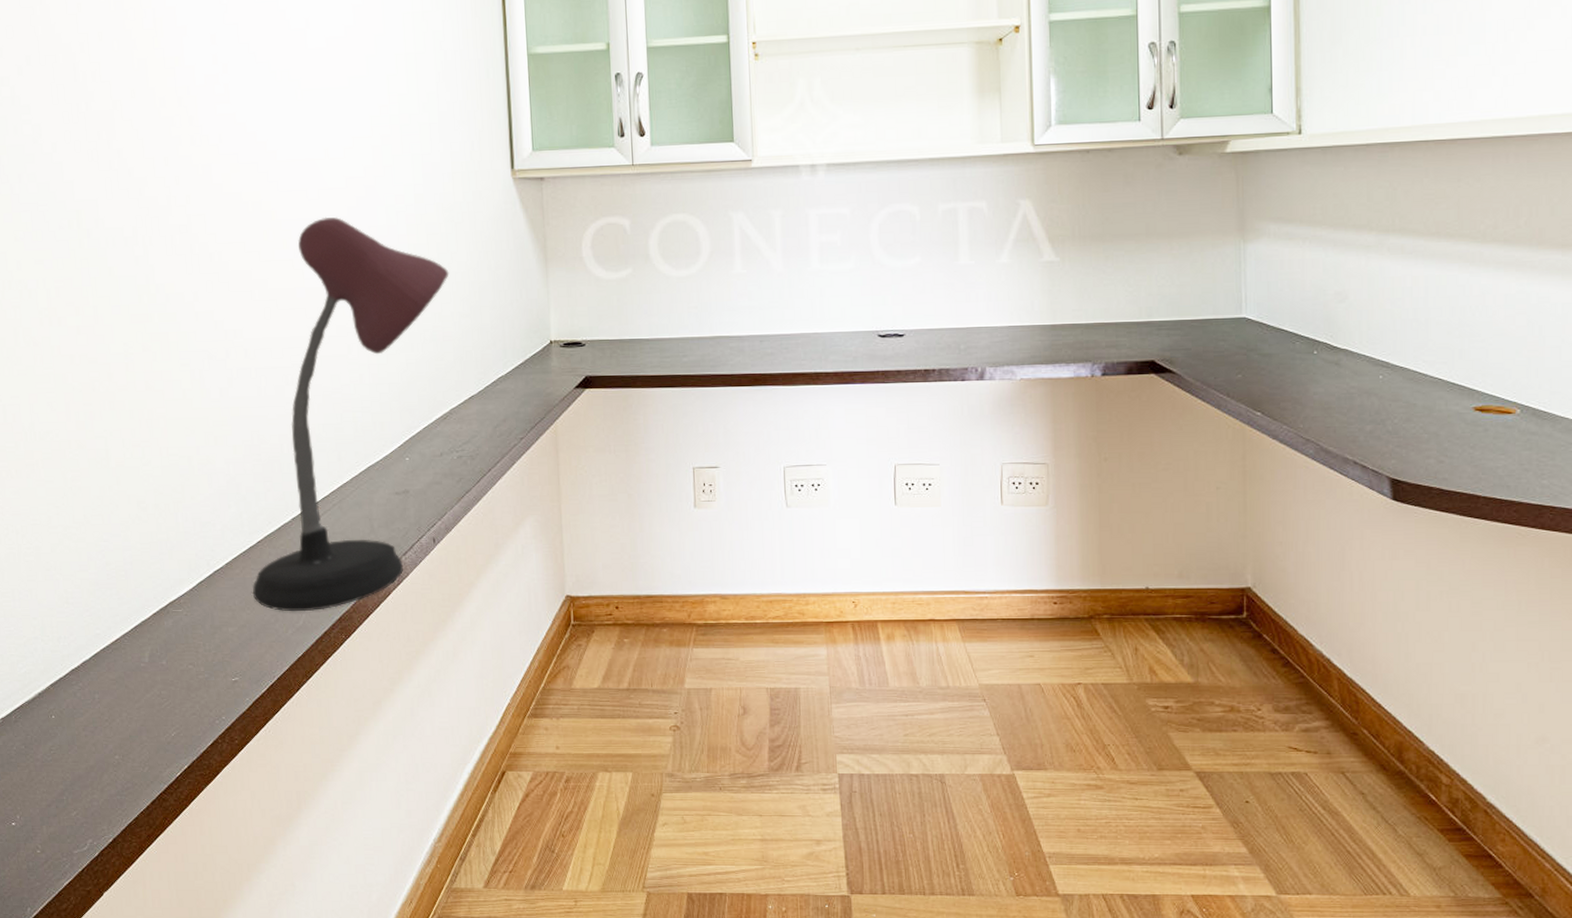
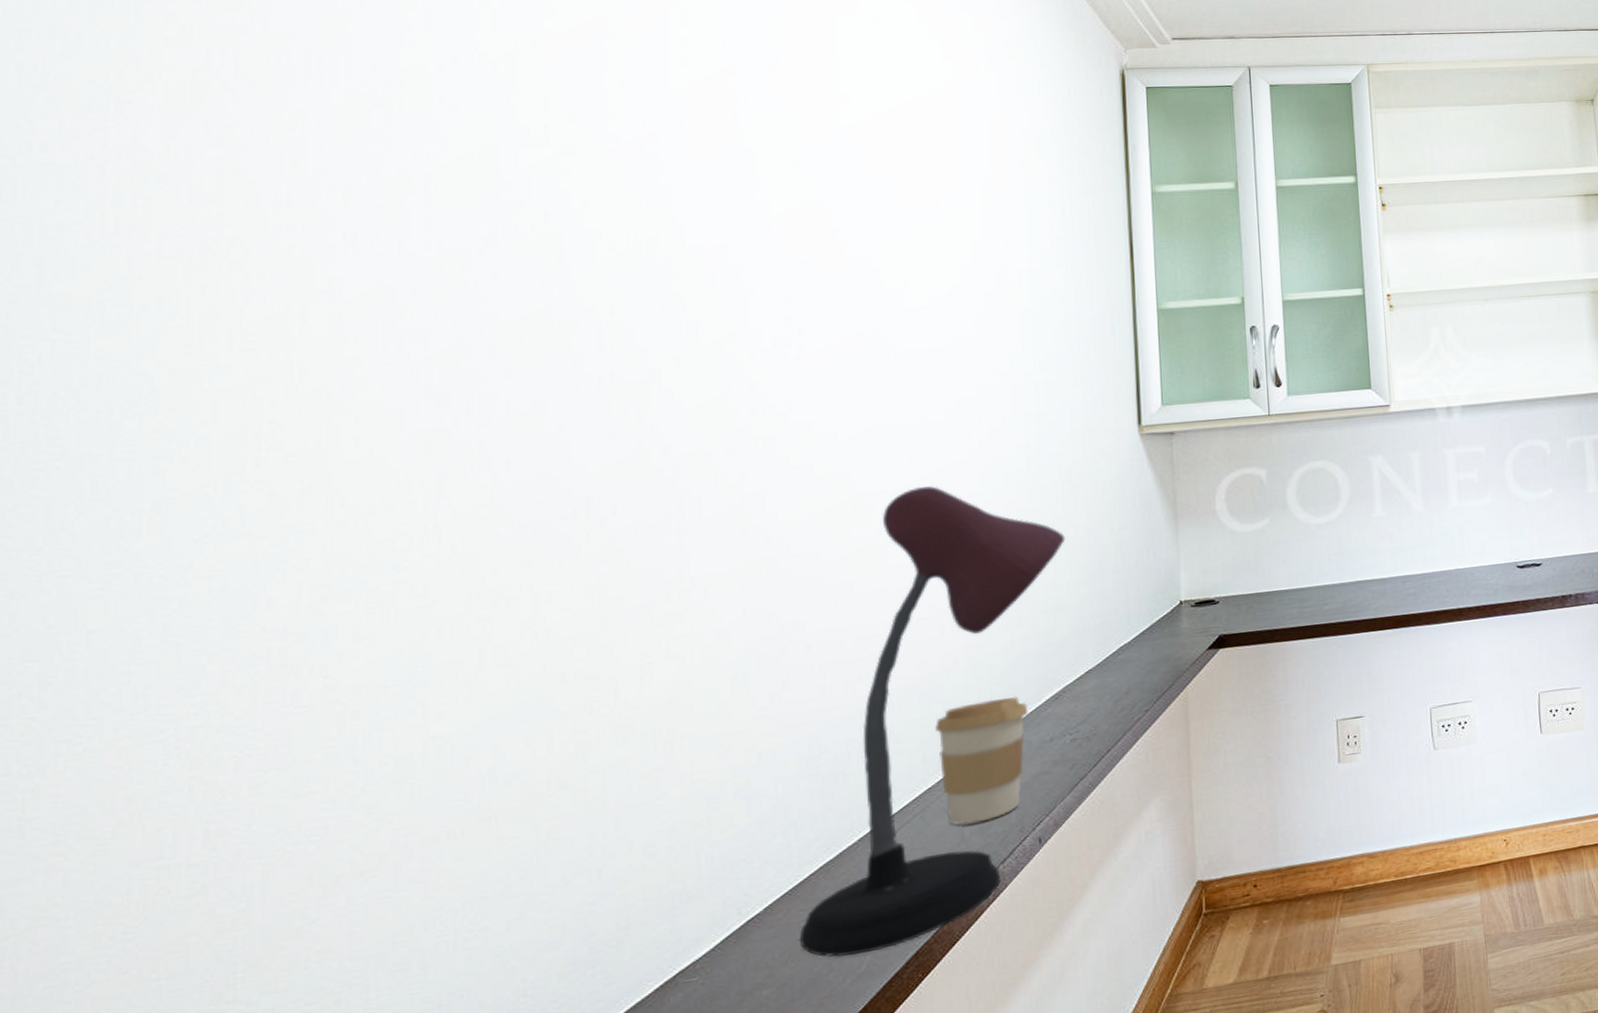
coffee cup: none [346,412,422,518] -> present [934,696,1029,825]

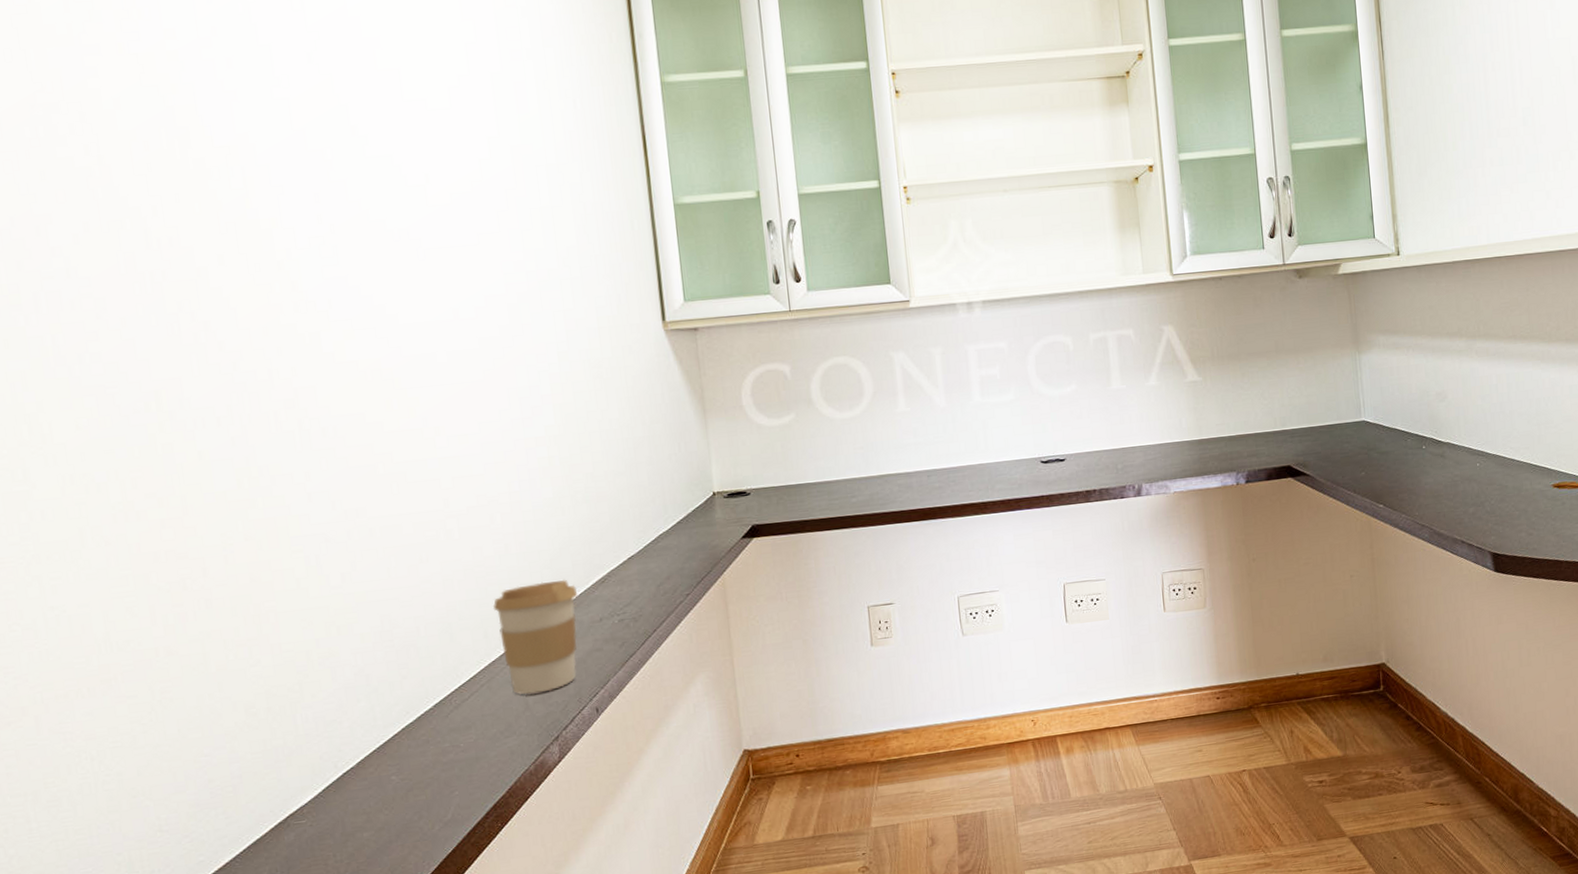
desk lamp: present [800,486,1066,957] -> none [390,381,601,807]

